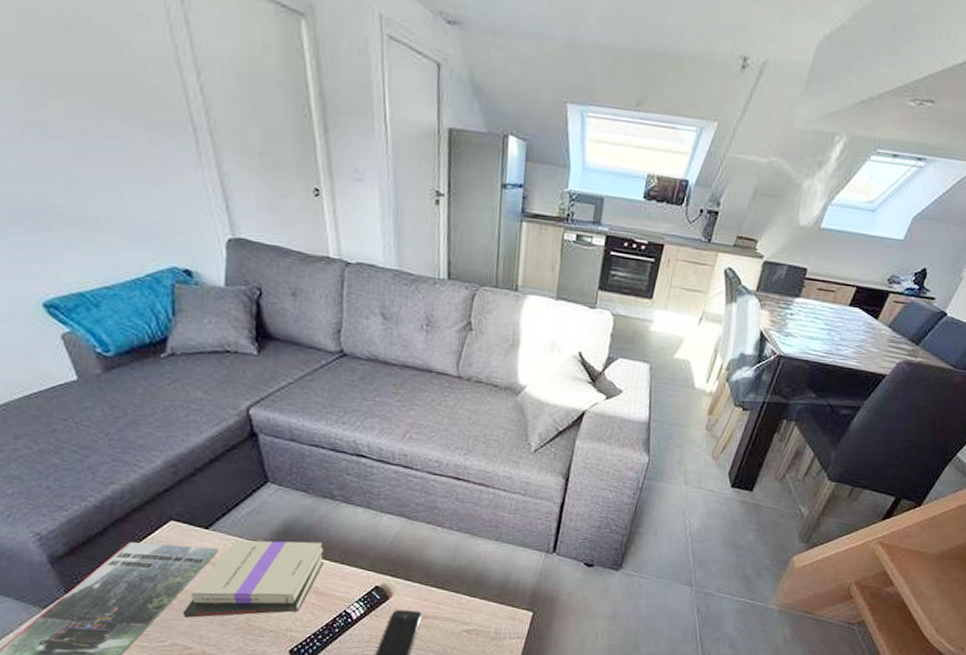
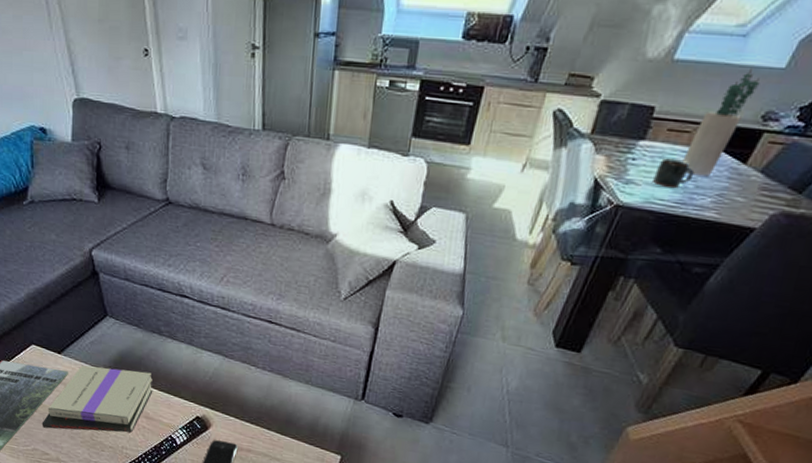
mug: none [807,314,840,340] -> present [653,158,695,188]
vase: none [829,238,886,330] -> present [682,68,760,177]

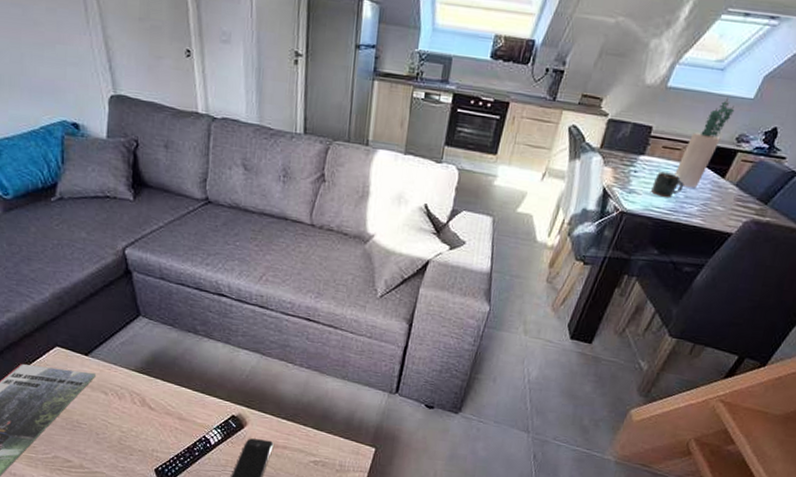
books: present [42,365,153,433] -> none [64,367,187,435]

